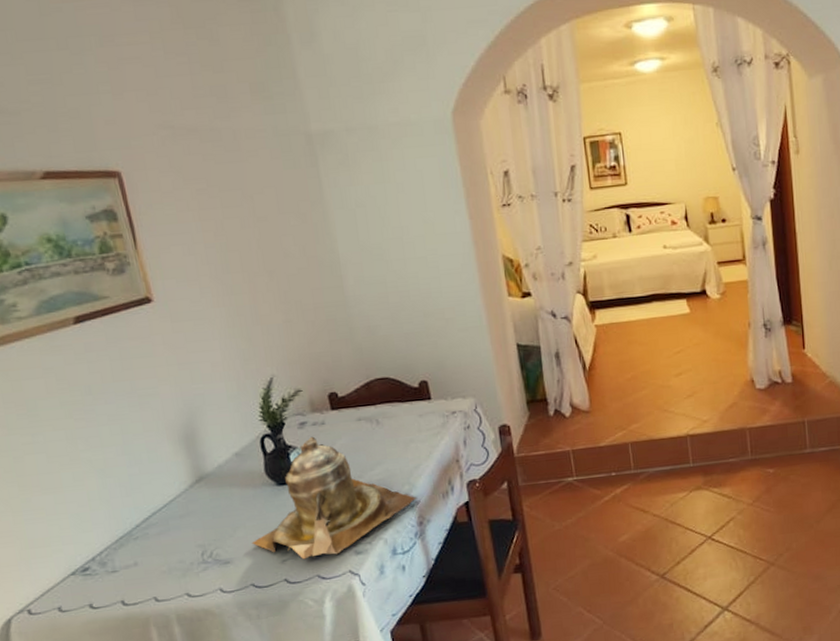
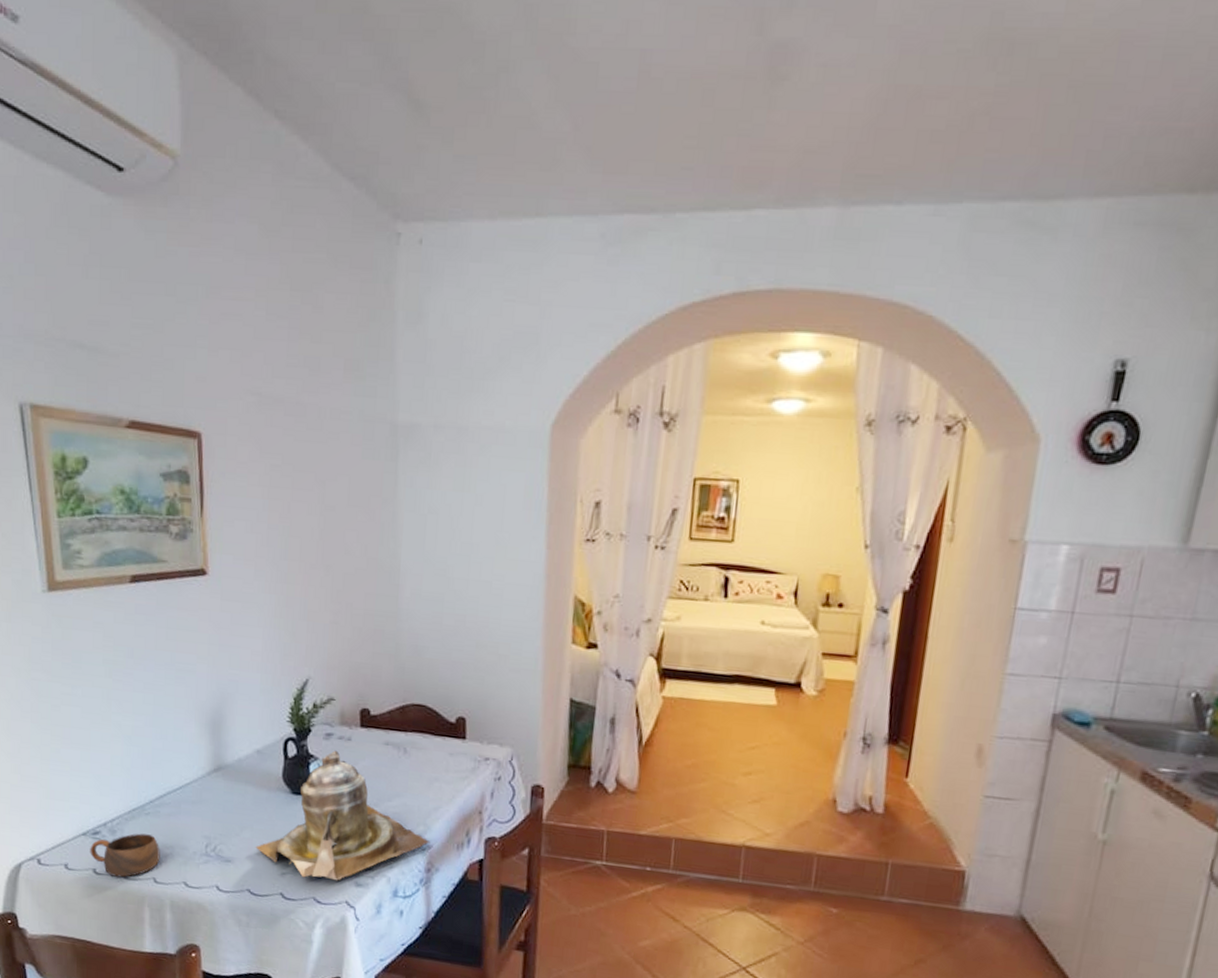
cup: none [82,557,158,607] -> present [90,833,160,878]

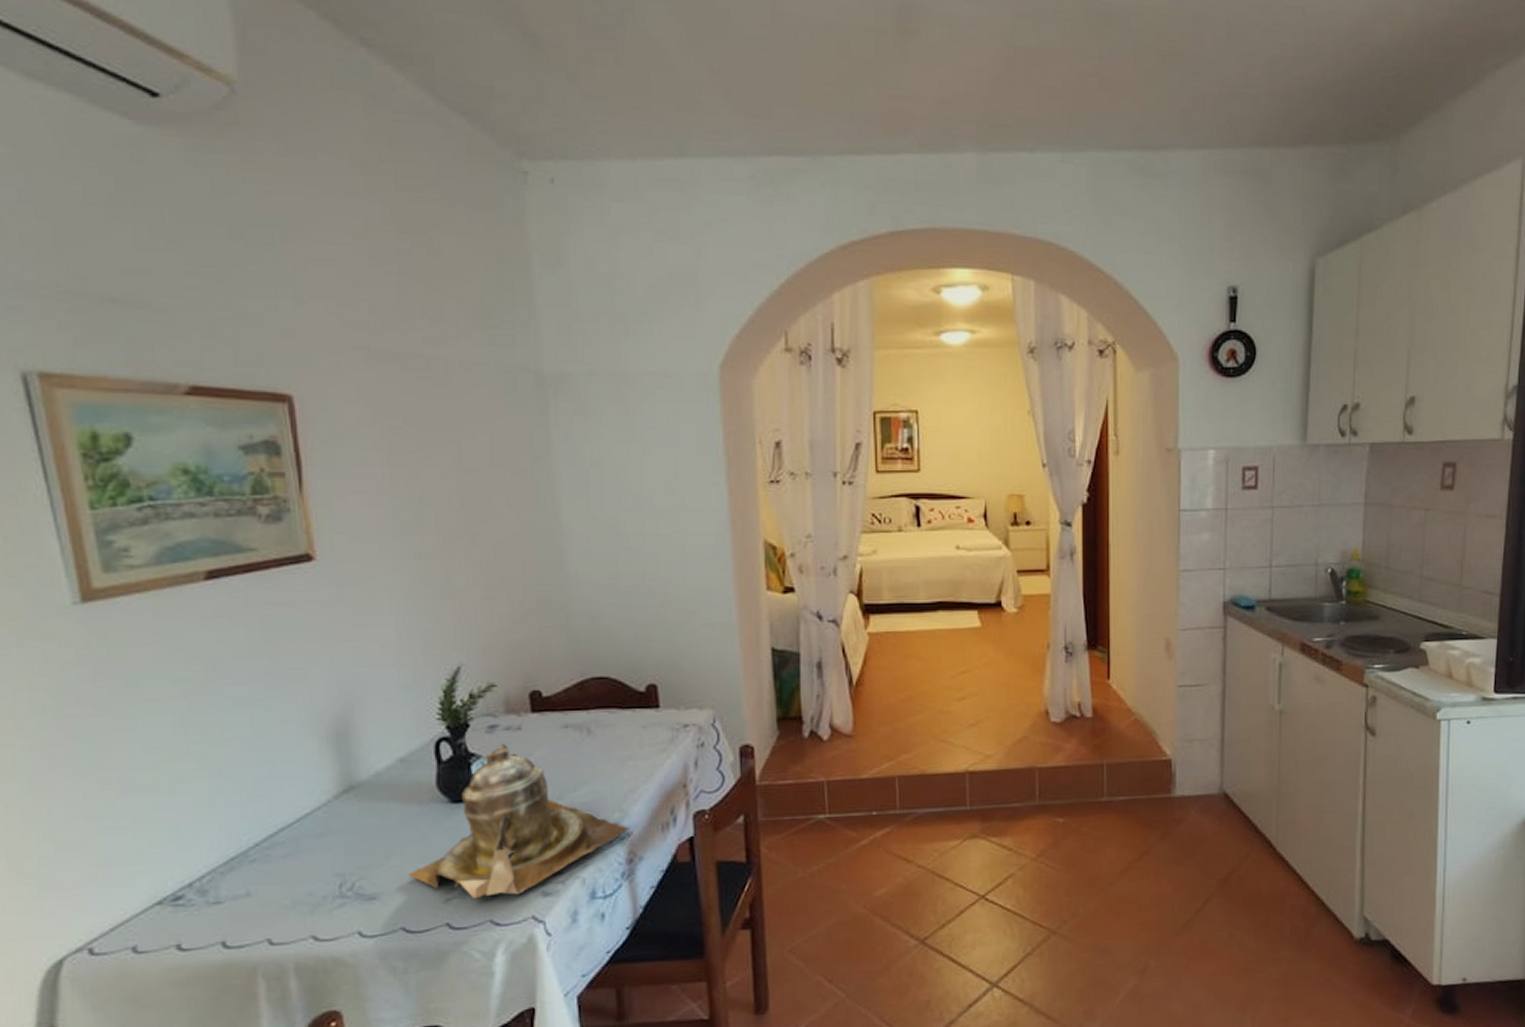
cup: present [90,833,160,878] -> none [169,886,276,949]

